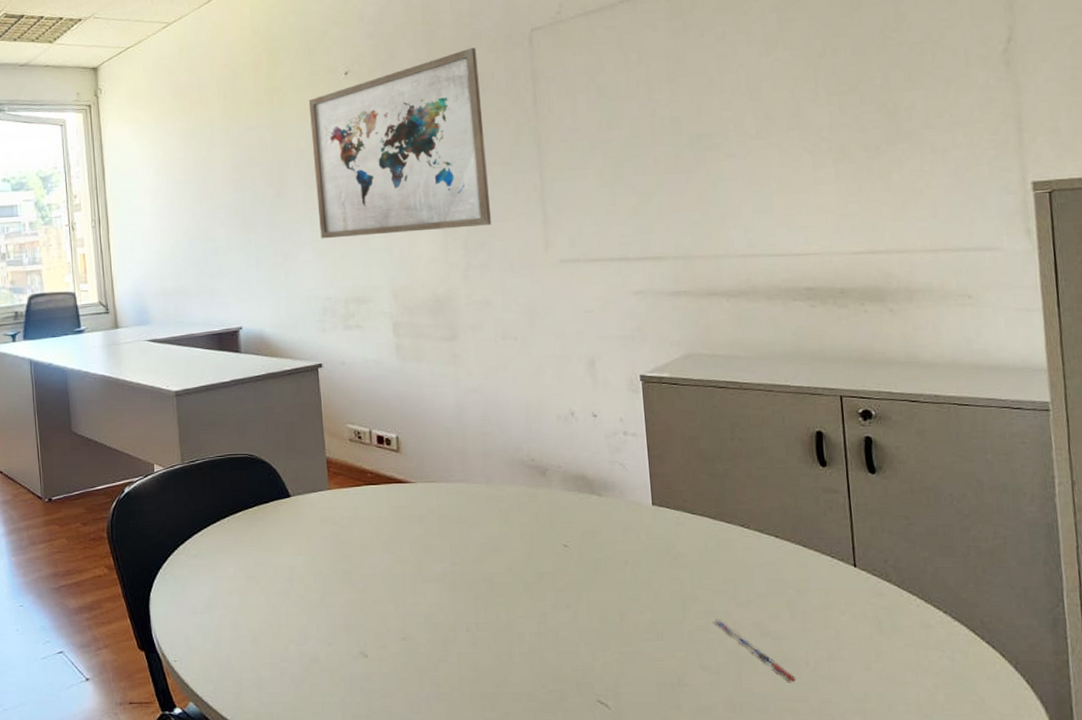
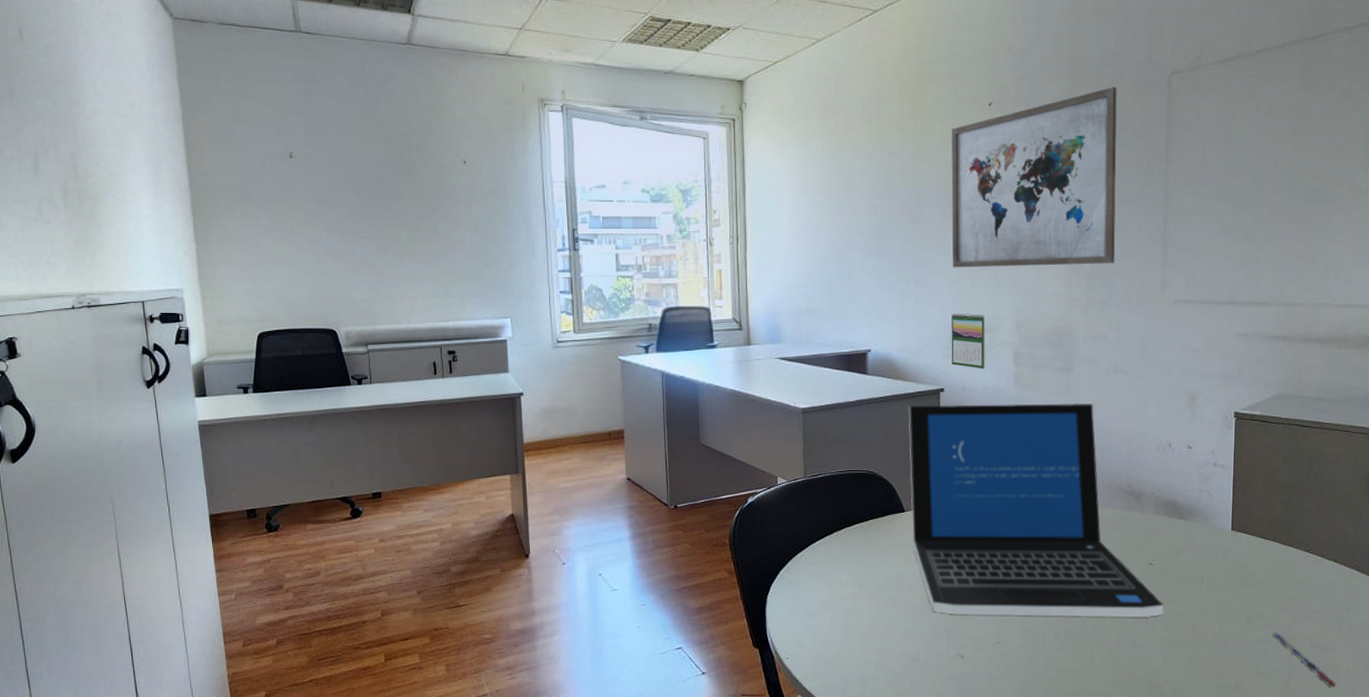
laptop: none [285,373,587,608] -> present [908,403,1165,618]
calendar: none [324,284,364,342] -> present [951,312,986,369]

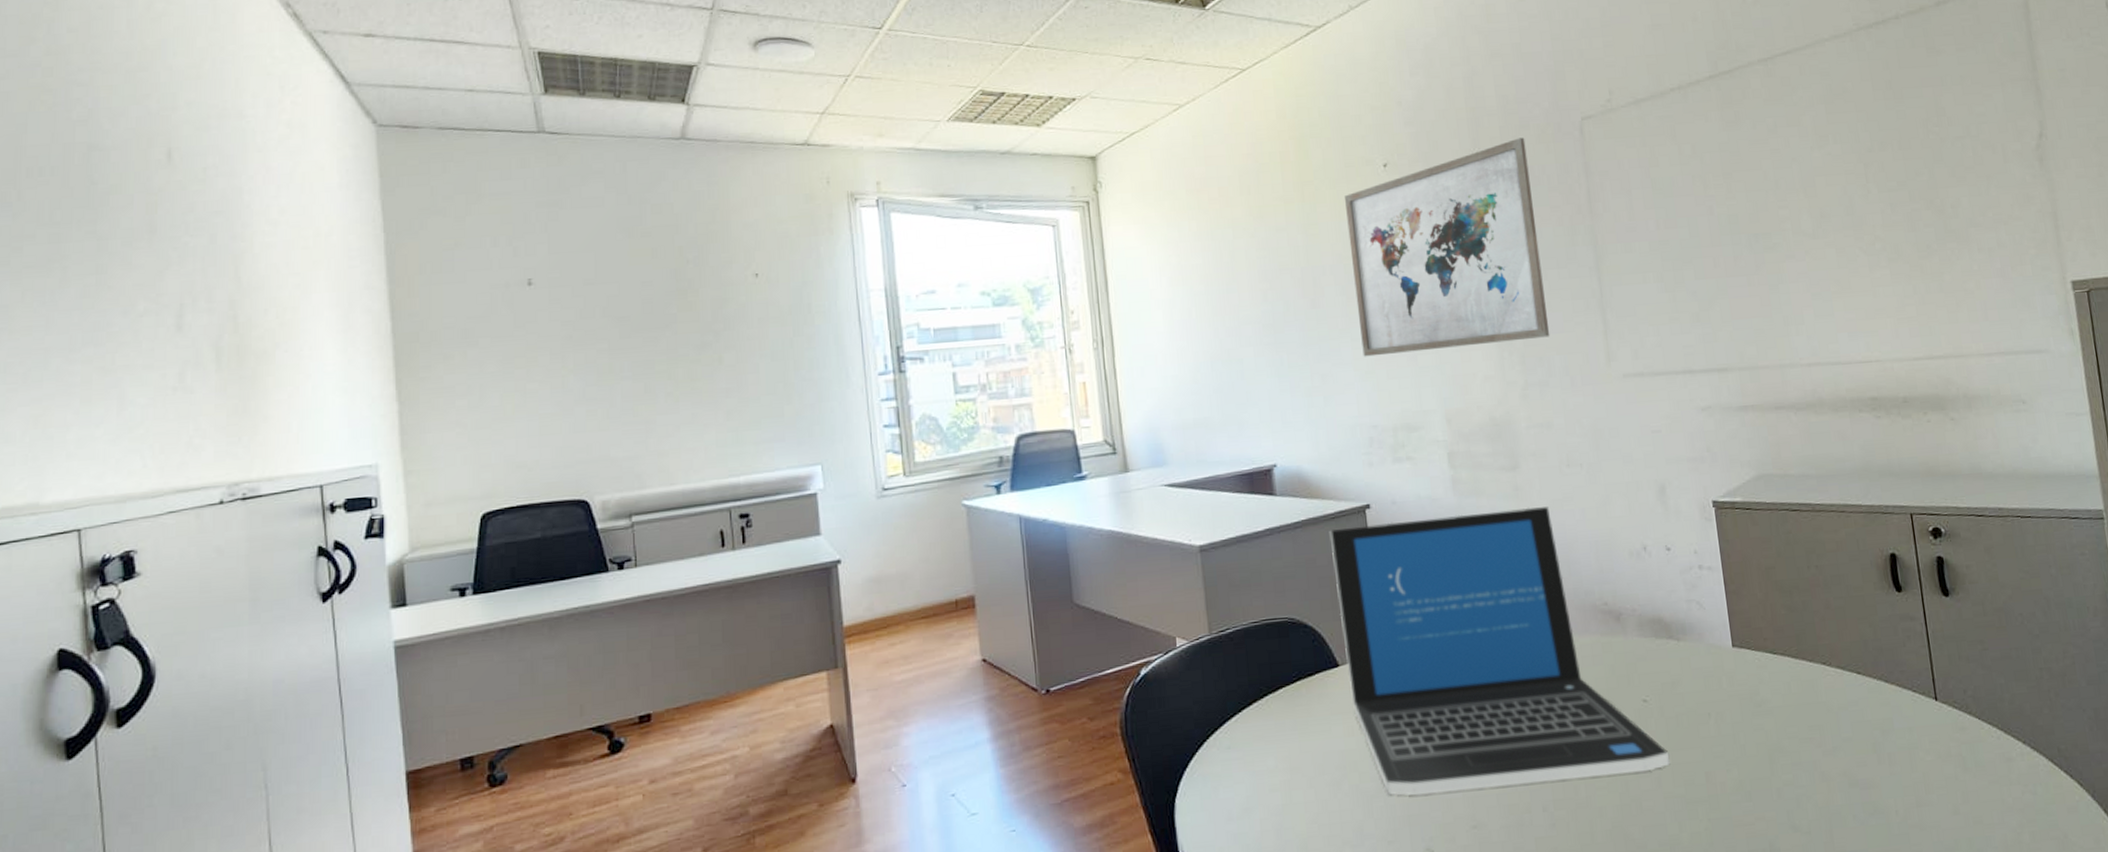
calendar: present [951,312,986,369] -> none [1368,409,1416,477]
pen: present [1273,632,1336,687] -> none [1802,771,1888,835]

